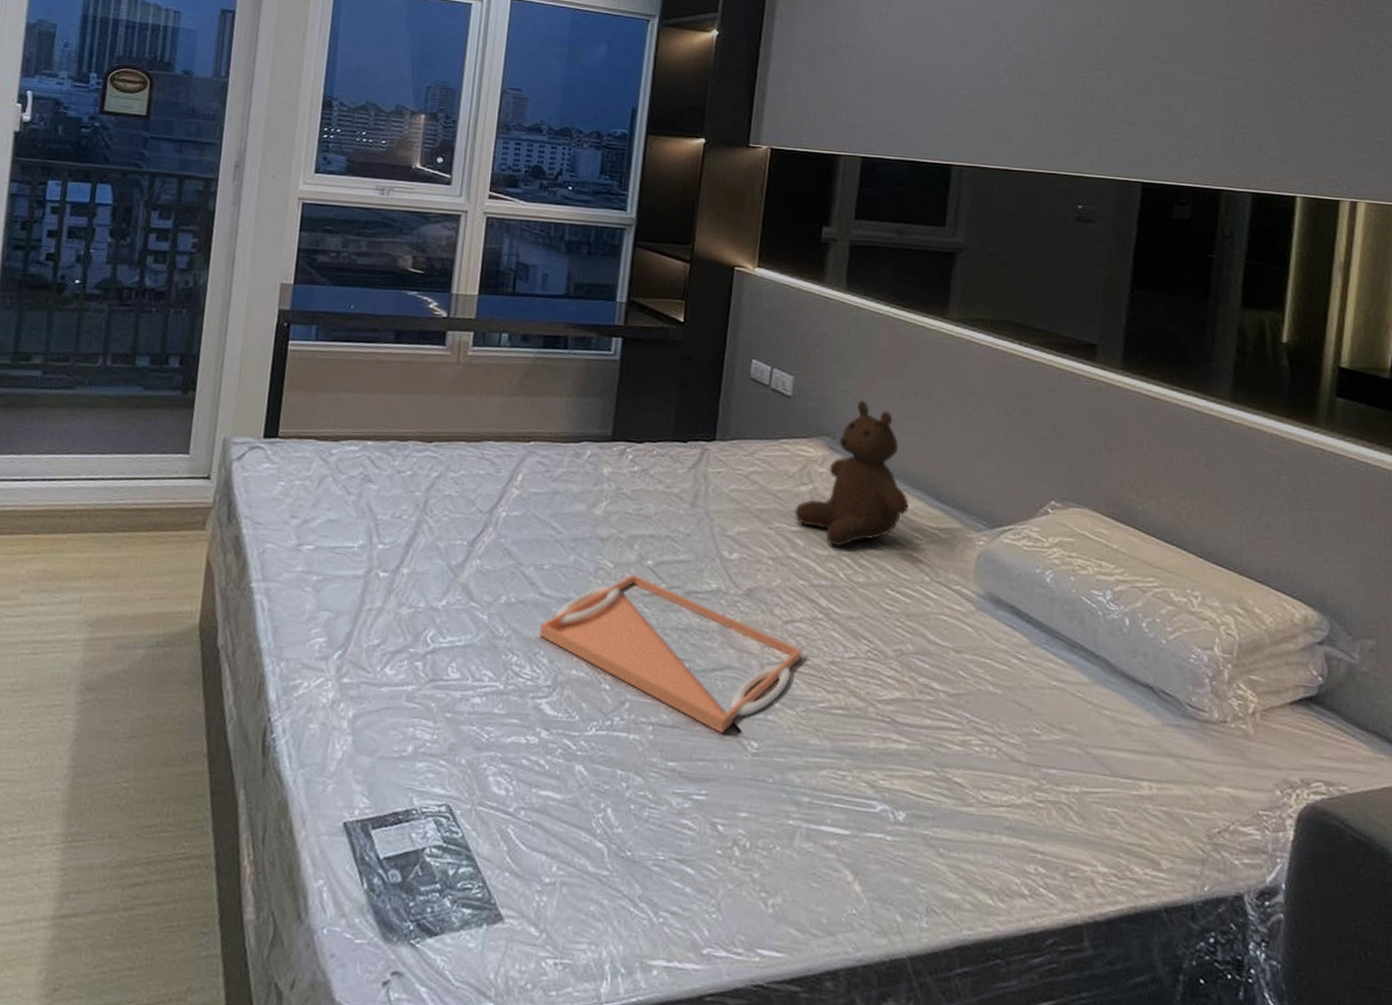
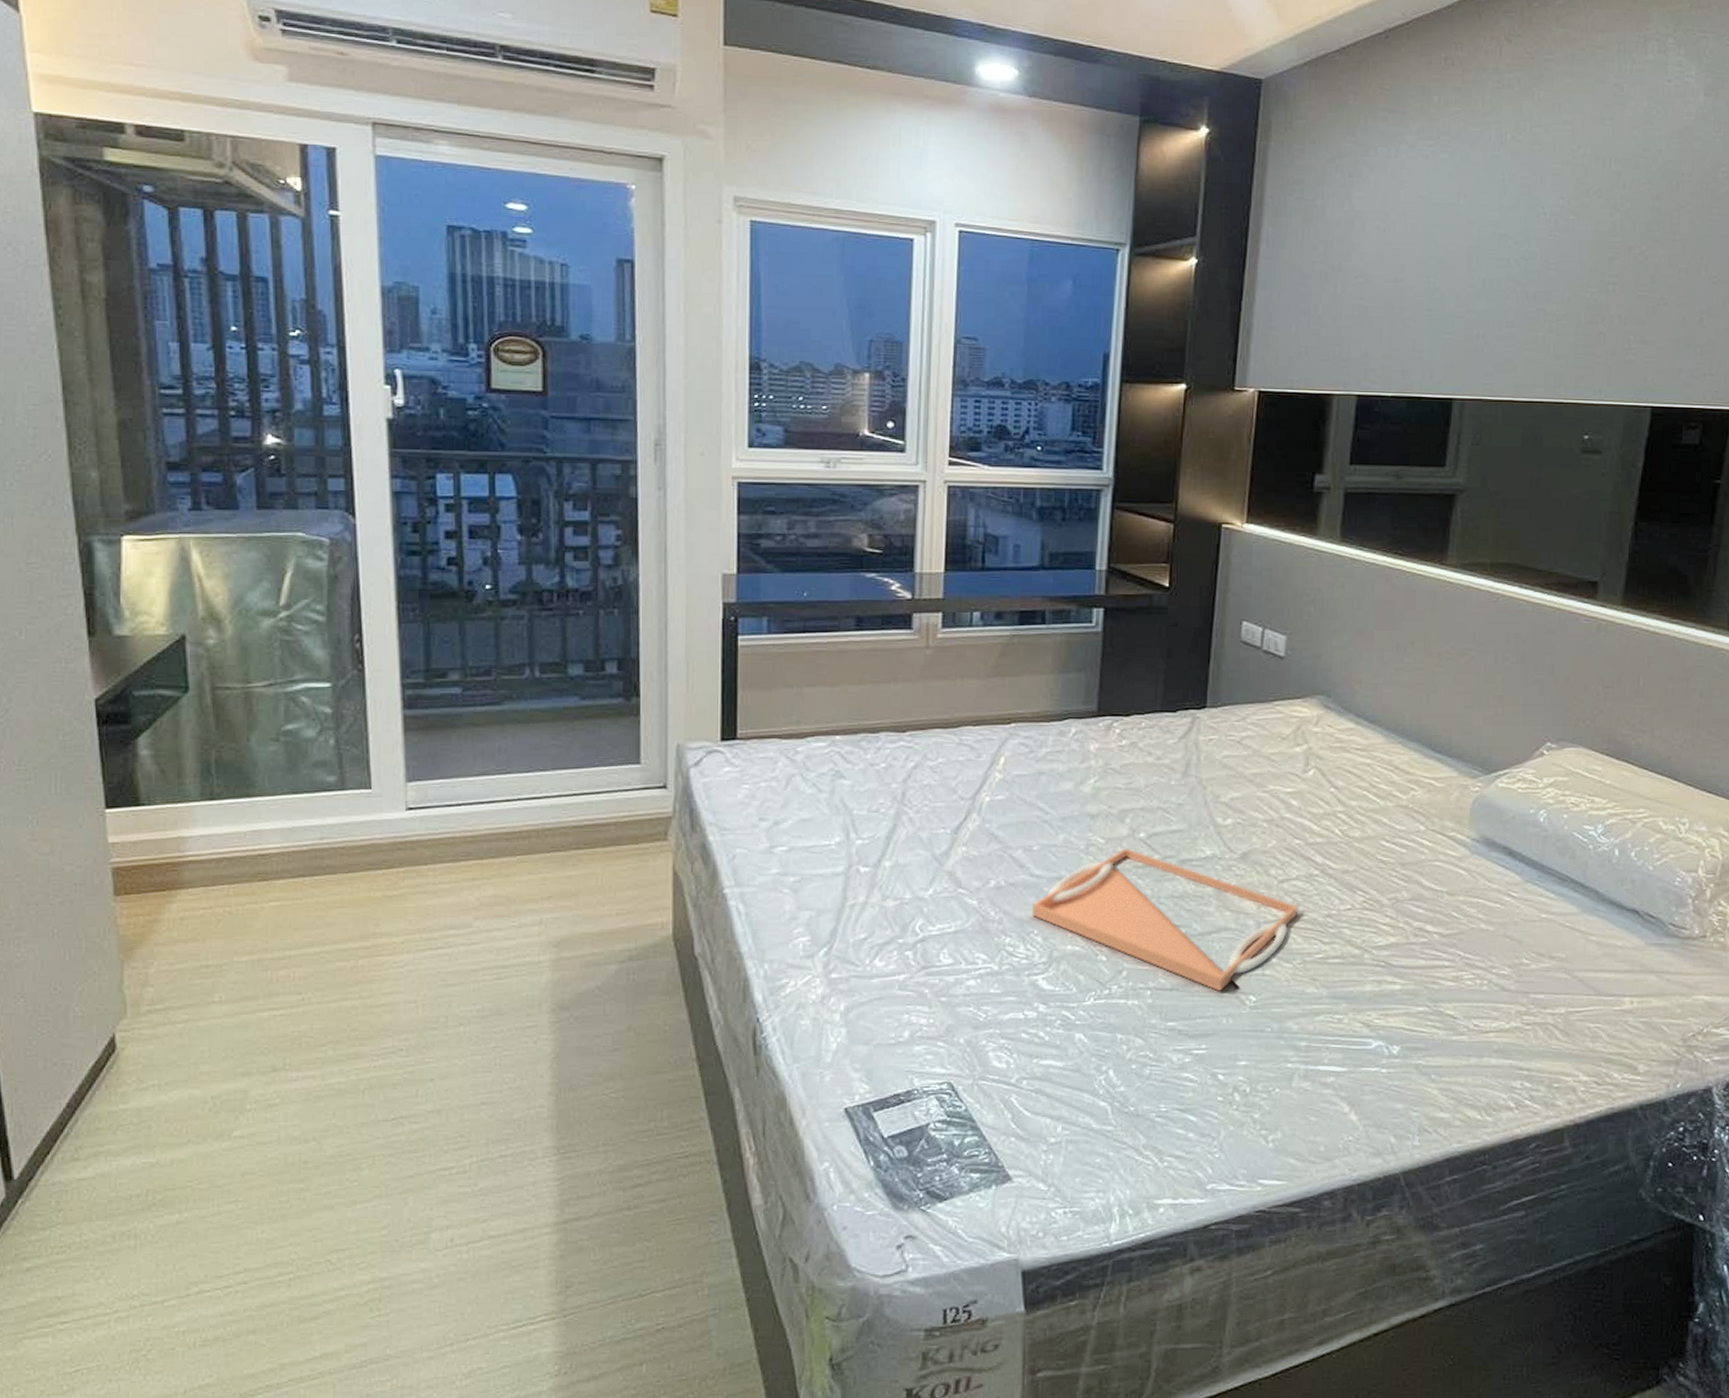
teddy bear: present [795,401,910,548] -> none [1289,656,1406,805]

